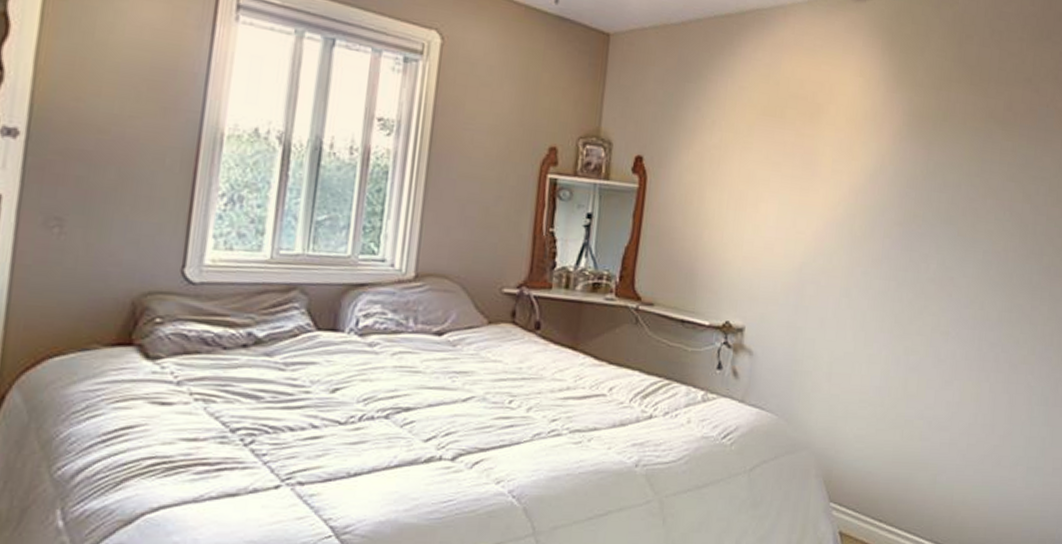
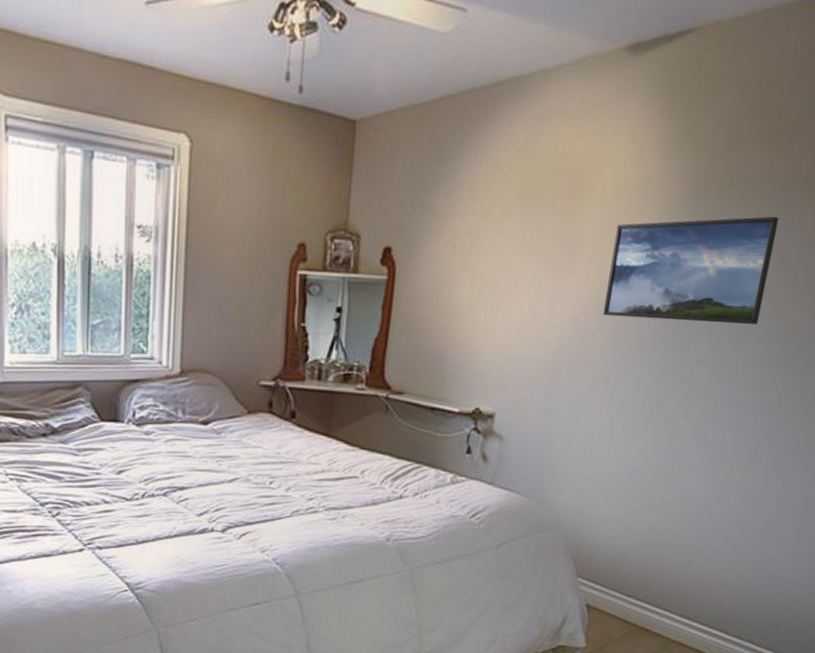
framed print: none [841,147,986,246] -> present [602,216,780,324]

